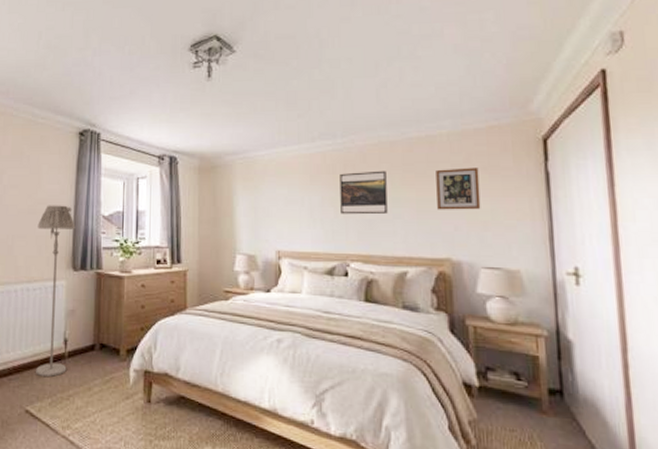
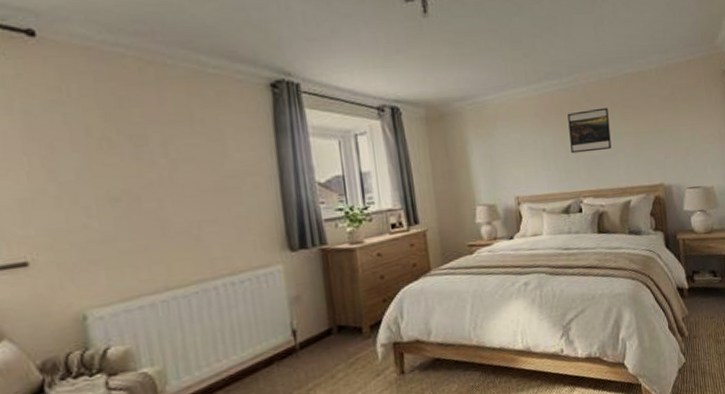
floor lamp: present [36,205,76,378] -> none [232,175,301,379]
picture frame: present [436,168,481,210] -> none [648,99,684,141]

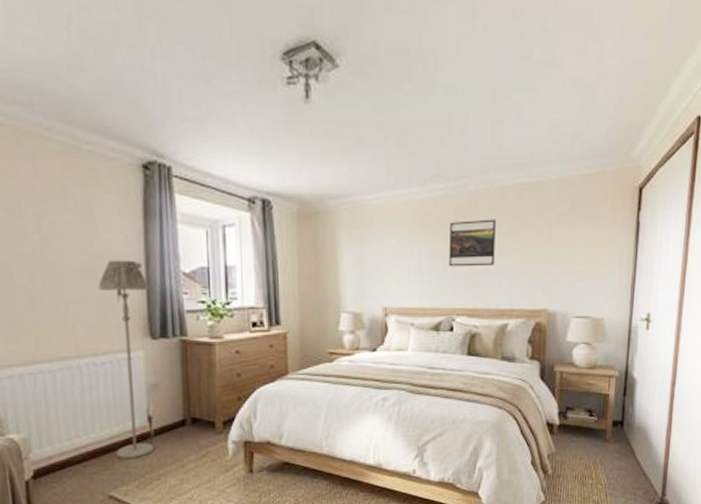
floor lamp: none [232,175,301,379] -> present [98,260,154,460]

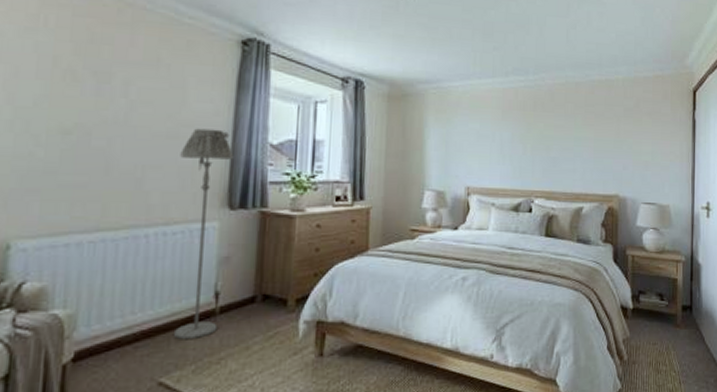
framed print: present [449,219,496,267] -> none [528,110,571,152]

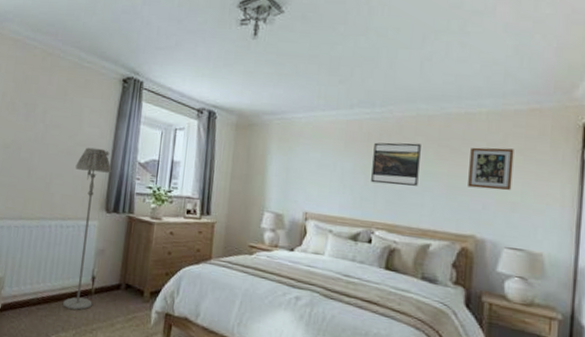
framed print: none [528,110,571,152] -> present [371,142,421,186]
picture frame: none [611,112,645,151] -> present [468,147,514,191]

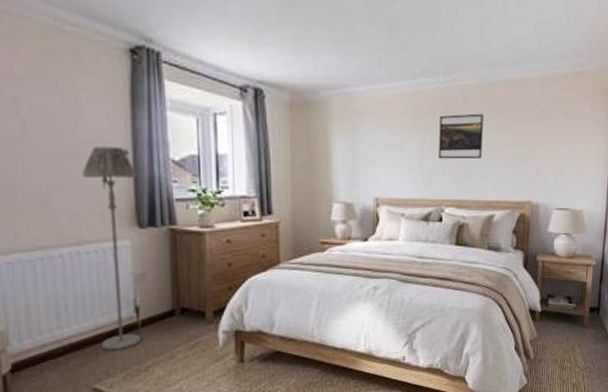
picture frame: present [468,147,514,191] -> none [525,113,562,155]

